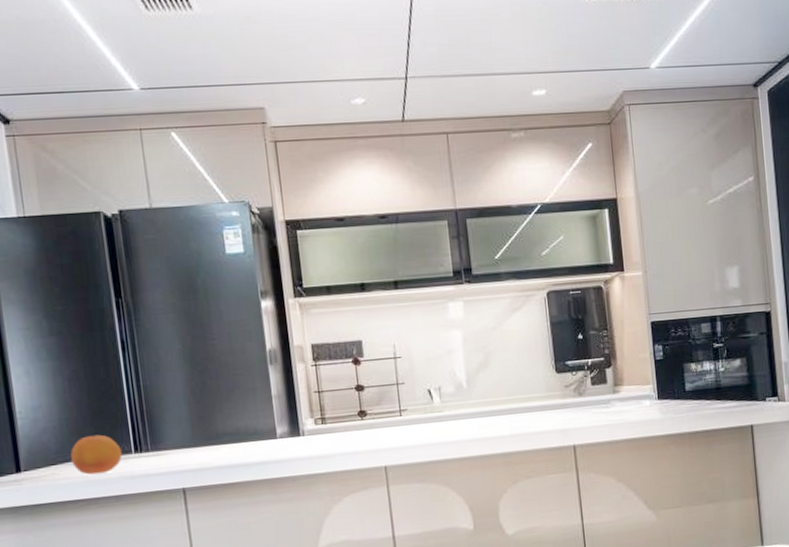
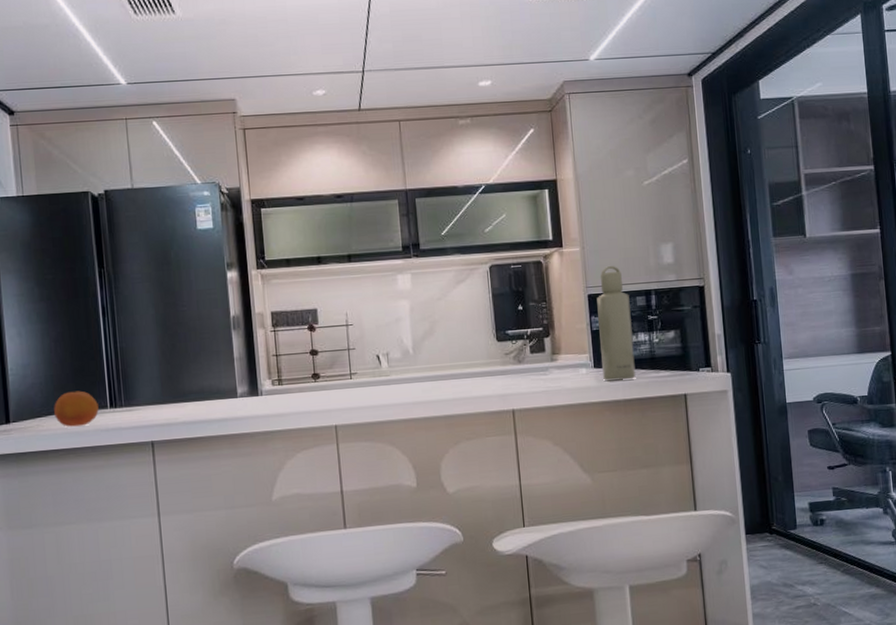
bottle: none [660,291,701,413] -> present [596,266,636,381]

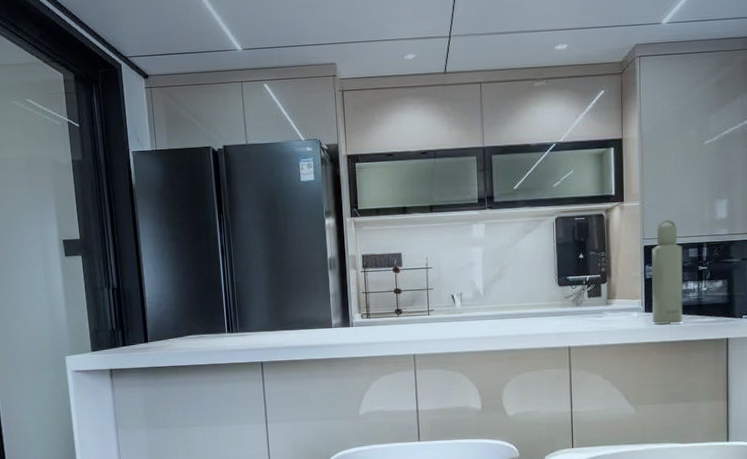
fruit: present [54,390,99,427] -> none [182,317,219,347]

